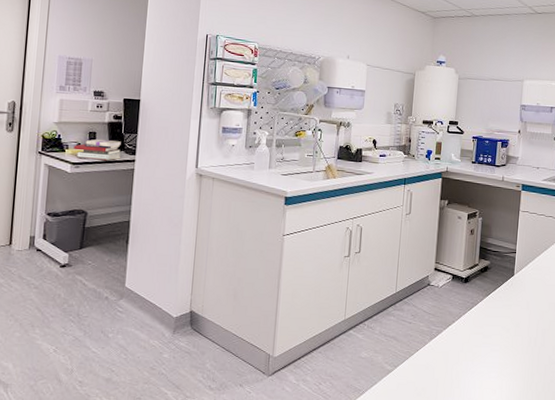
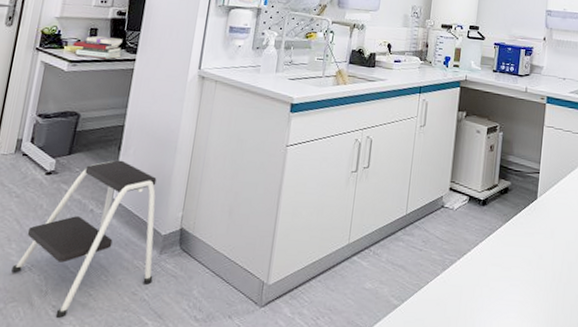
step stool: none [38,252,169,391] -> present [11,160,157,318]

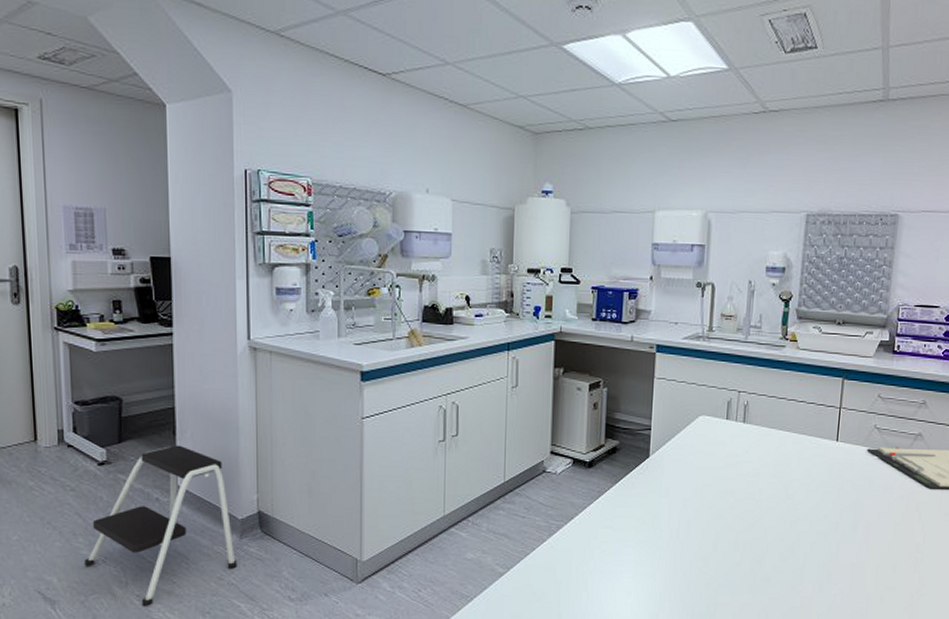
books: present [72,35,123,60] -> none [96,308,154,335]

